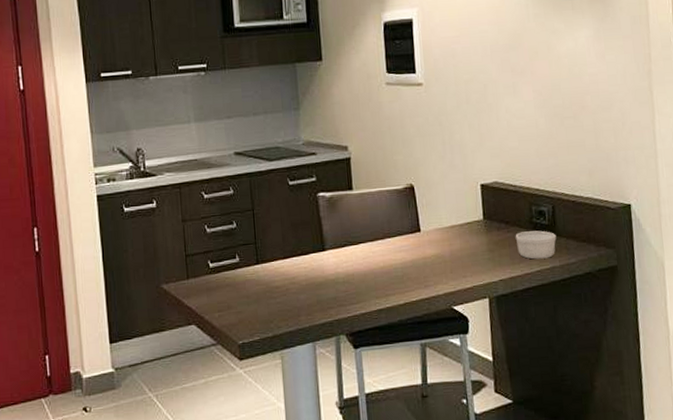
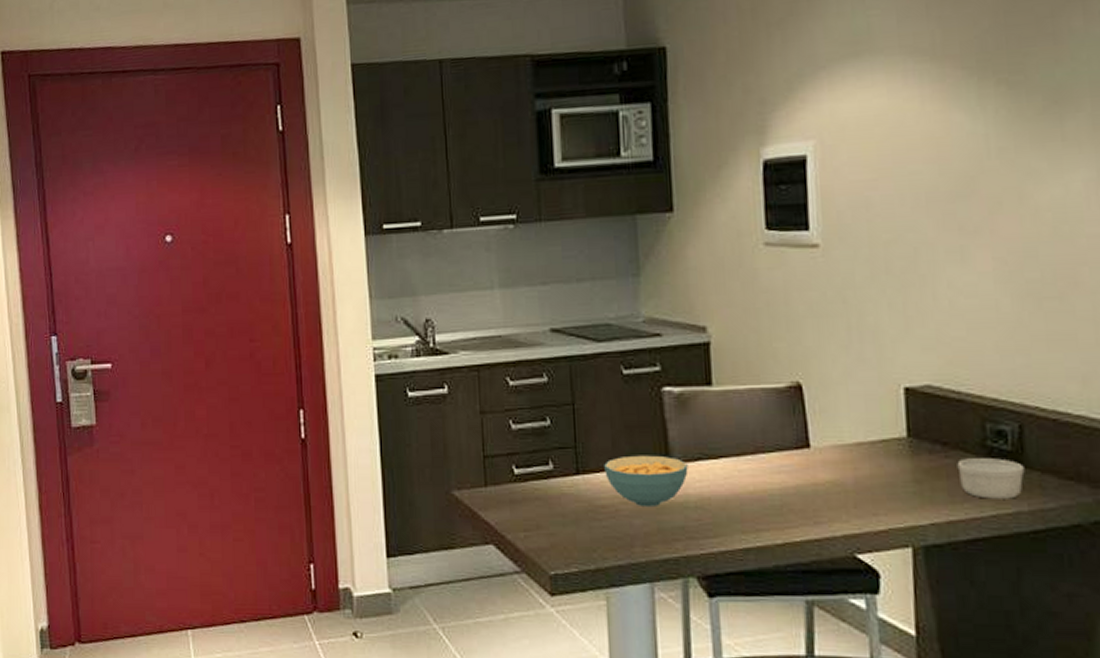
cereal bowl: none [277,245,338,285] -> present [604,455,688,508]

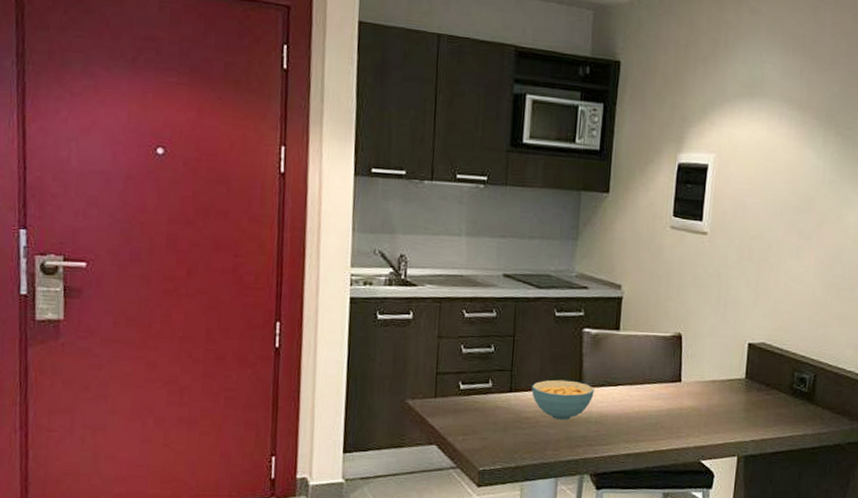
ramekin: present [957,458,1025,499] -> none [773,396,813,425]

